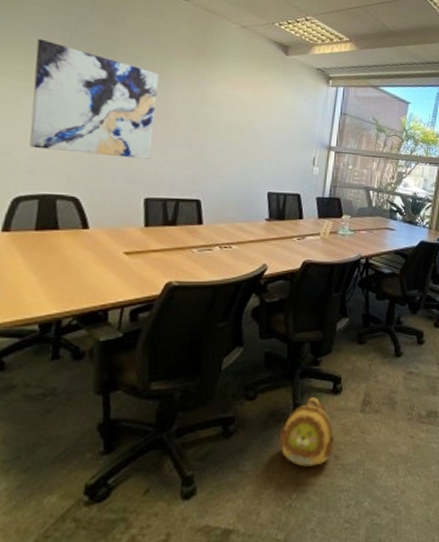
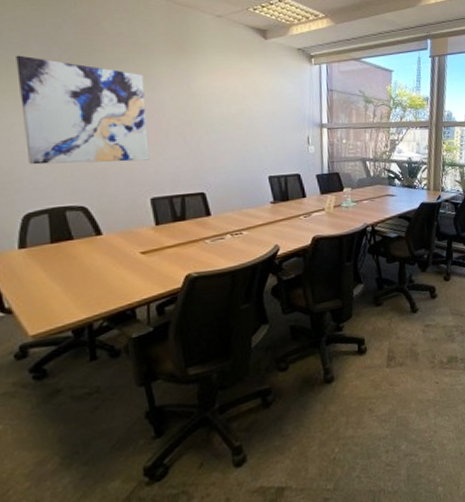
backpack: present [278,397,334,467] -> none [315,360,367,424]

